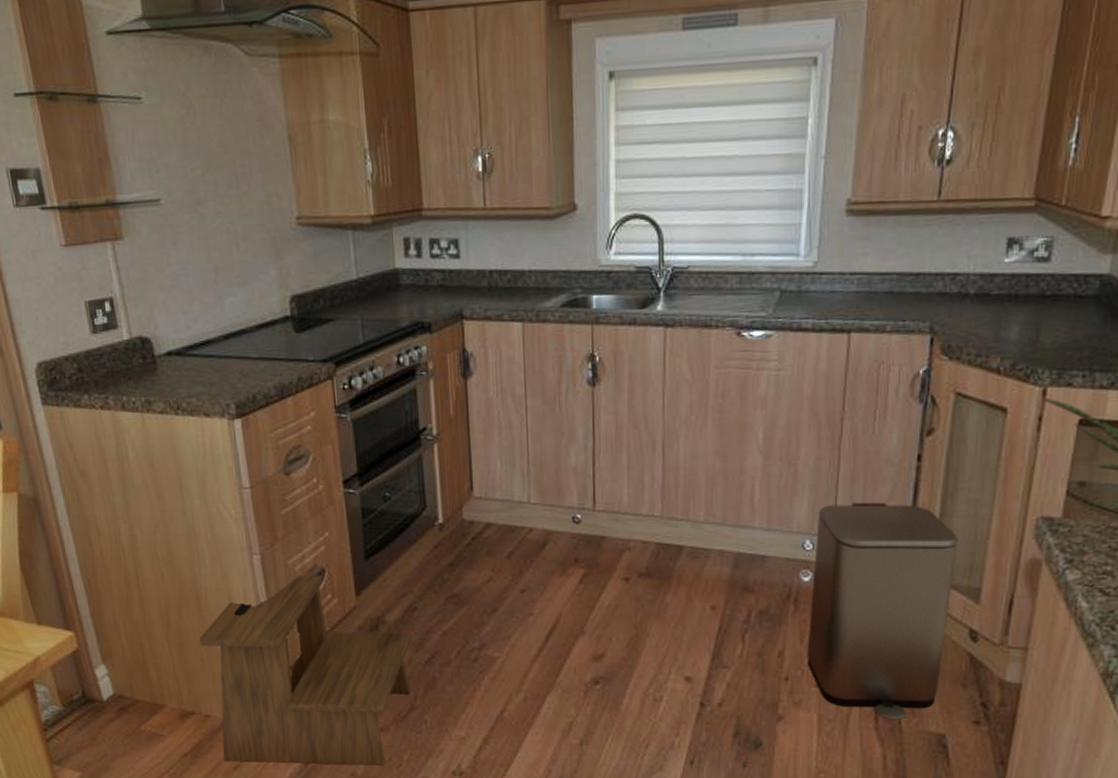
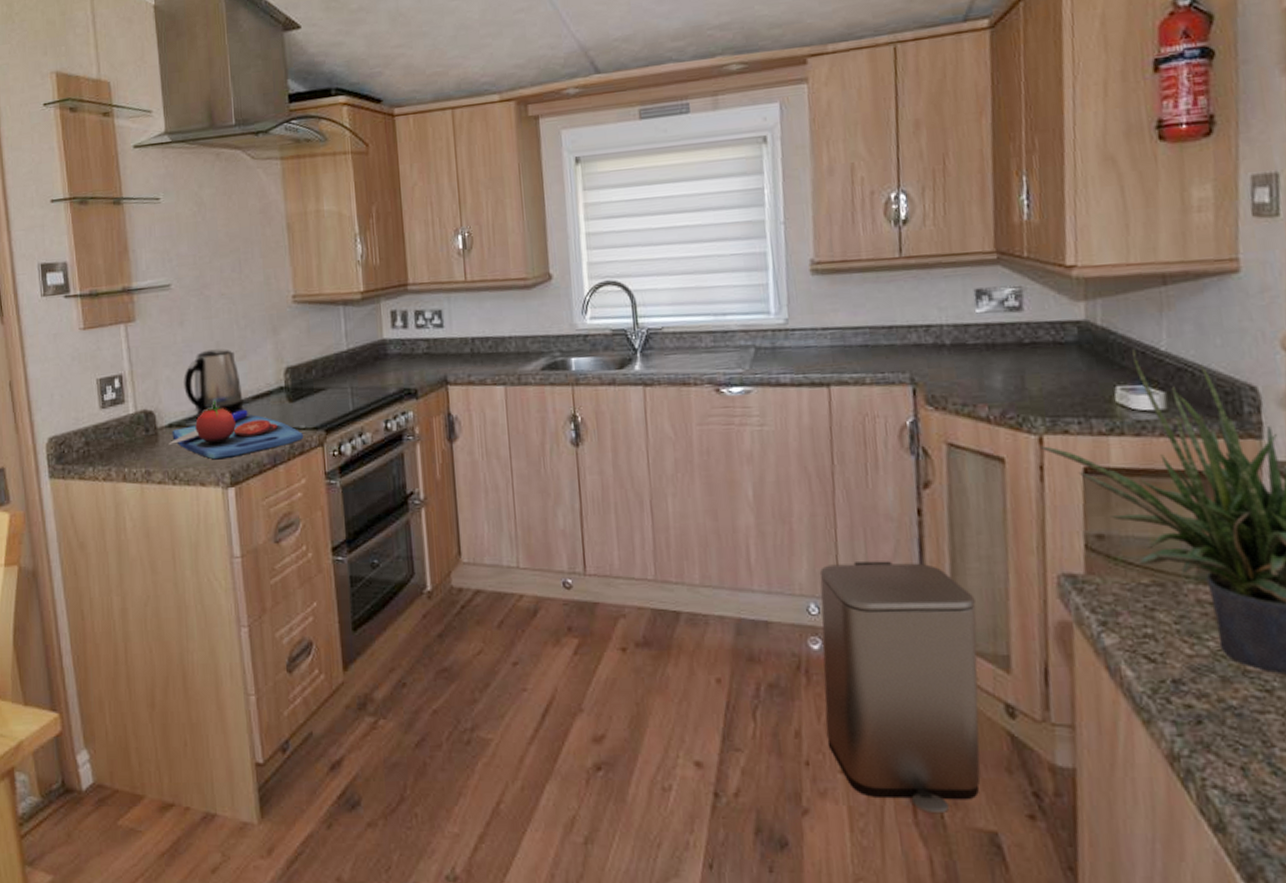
chopping board: none [168,328,313,390] -> present [168,400,304,460]
kettle: none [180,272,248,347] -> present [184,348,244,418]
step stool: present [199,575,412,766] -> none [183,648,401,869]

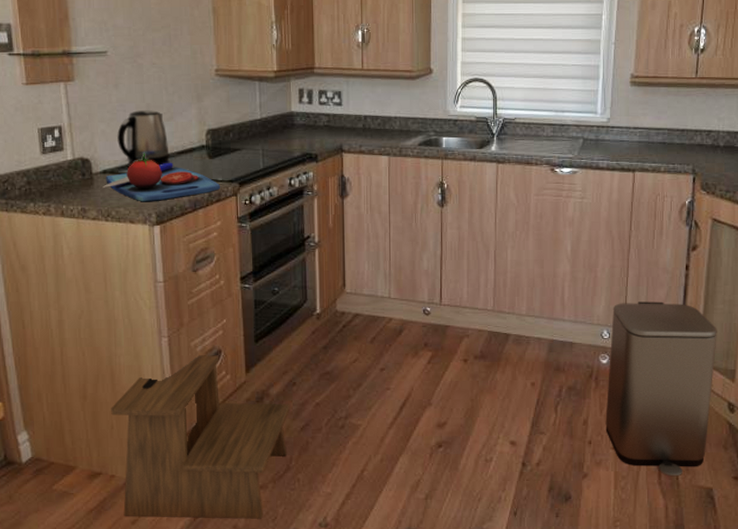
step stool: none [183,648,401,869] -> present [111,355,290,519]

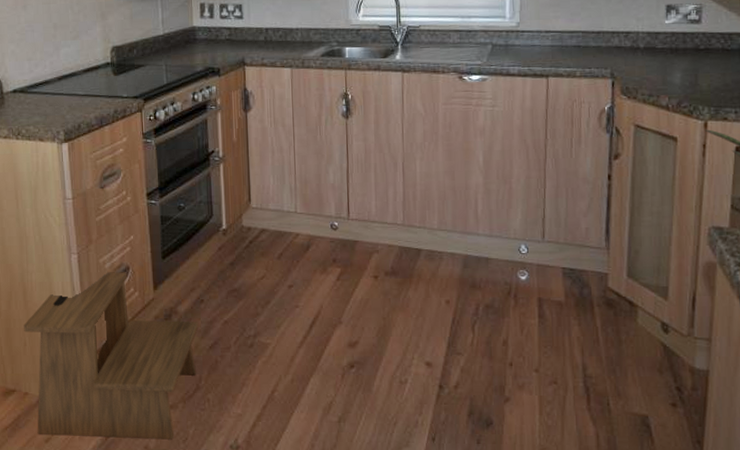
chopping board: present [102,153,221,202] -> none [13,72,126,120]
kettle: present [117,109,170,167] -> none [26,29,76,86]
pedal bin: present [605,301,717,477] -> none [527,214,646,402]

